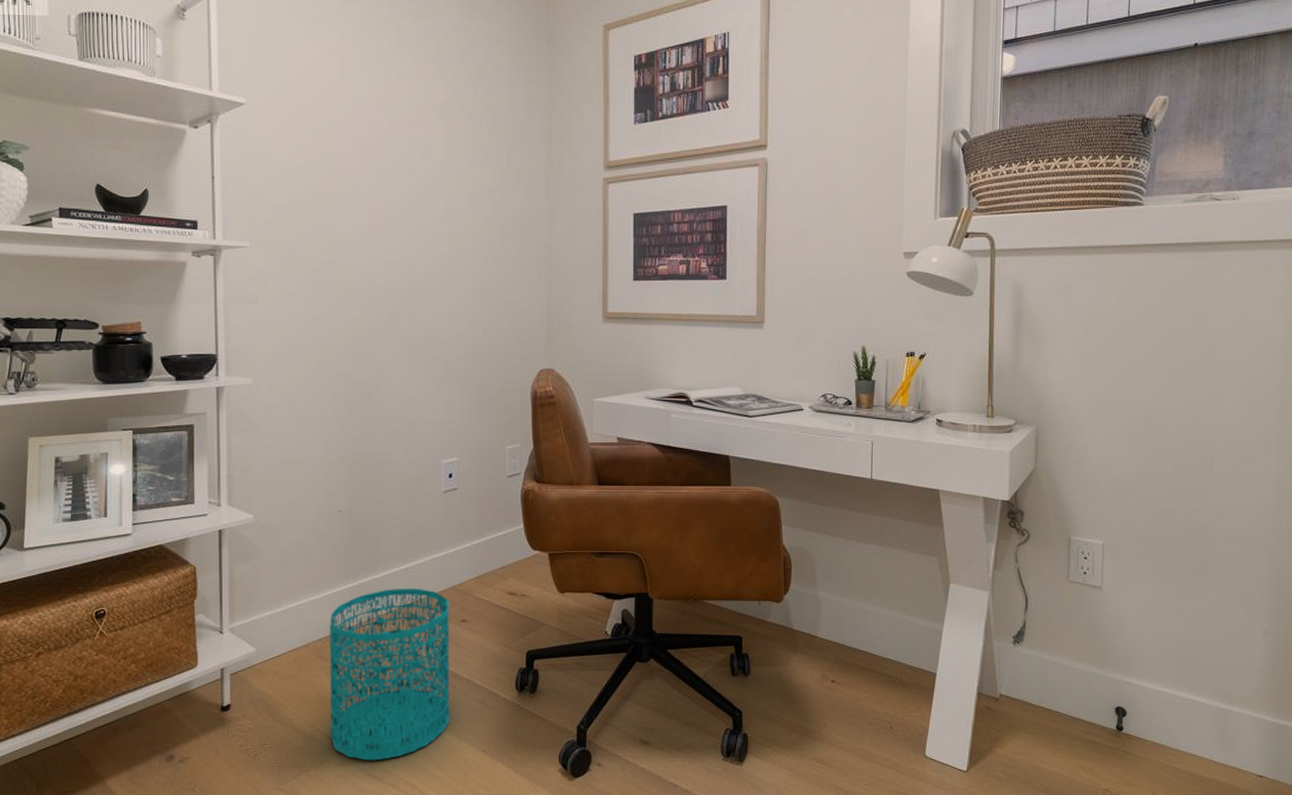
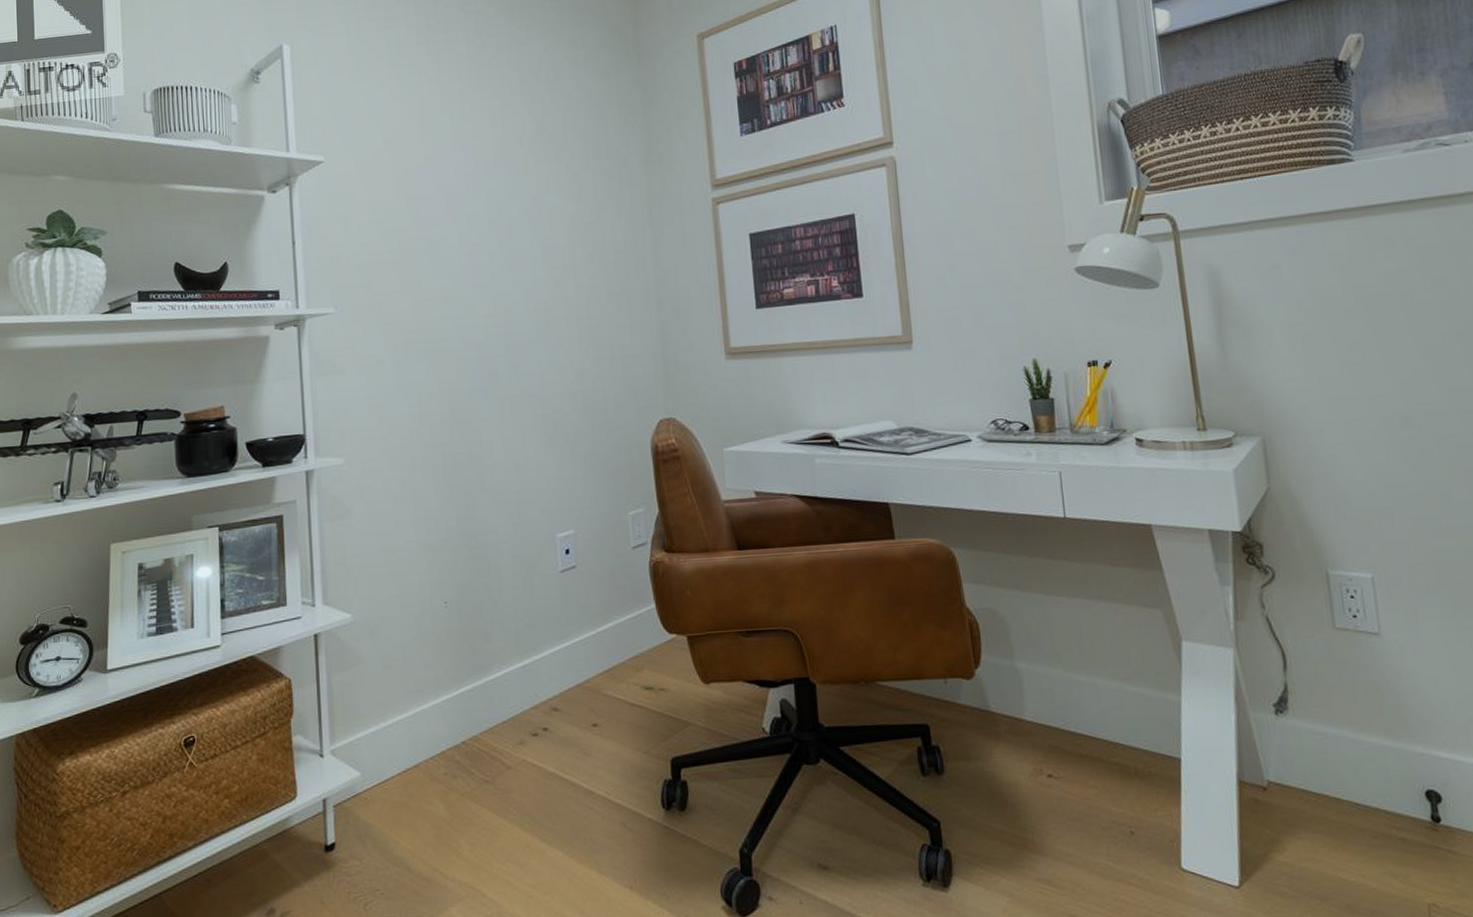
wastebasket: present [329,588,450,761] -> none [441,688,587,906]

